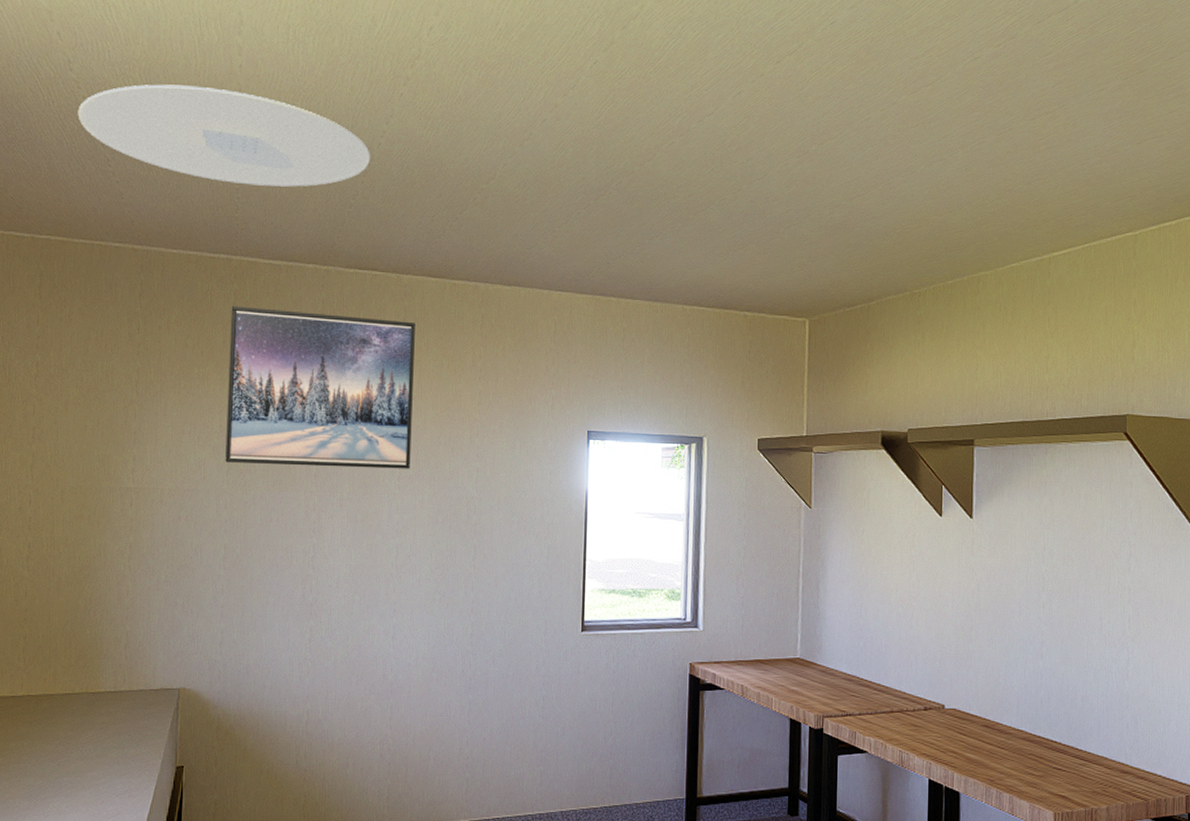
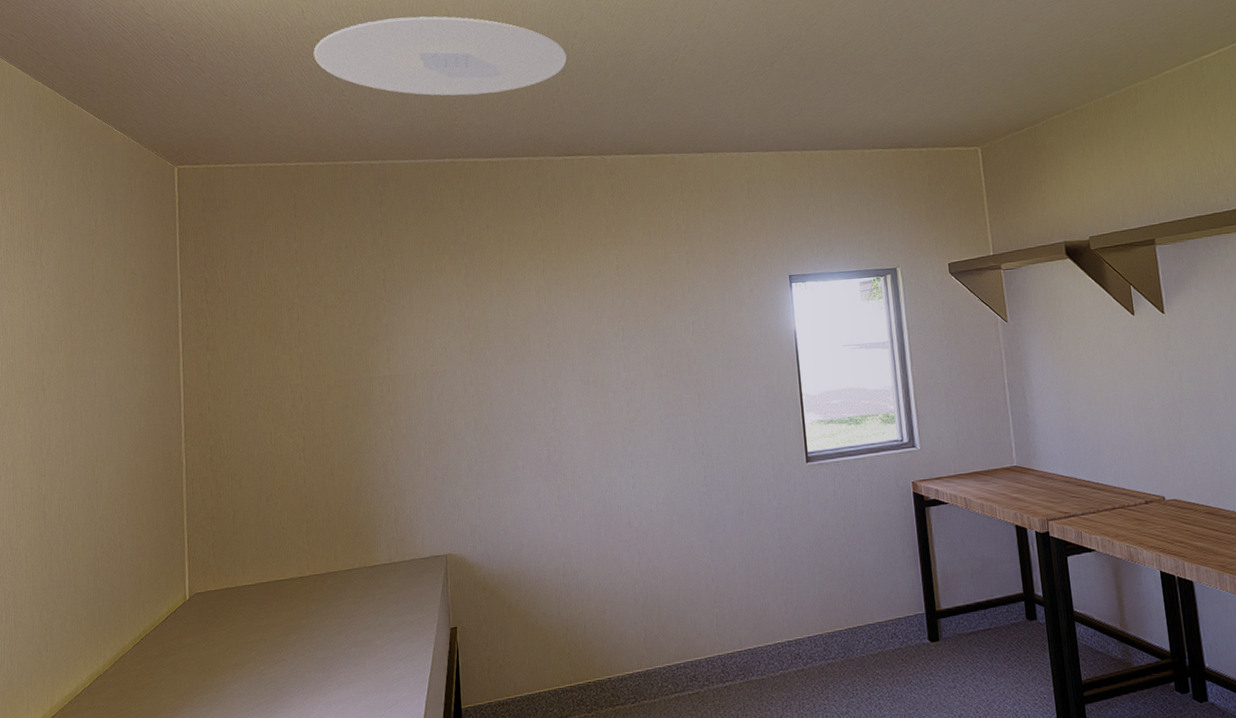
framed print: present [225,305,415,469] -> none [459,196,632,343]

